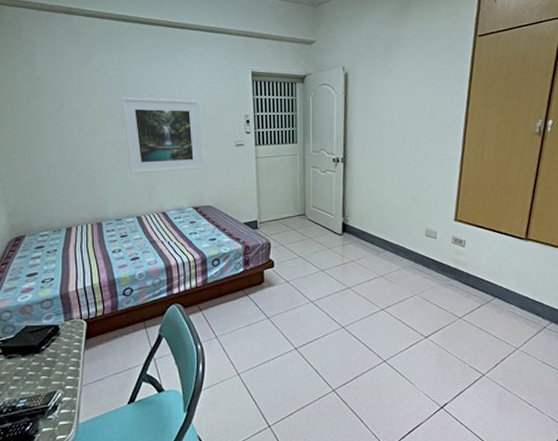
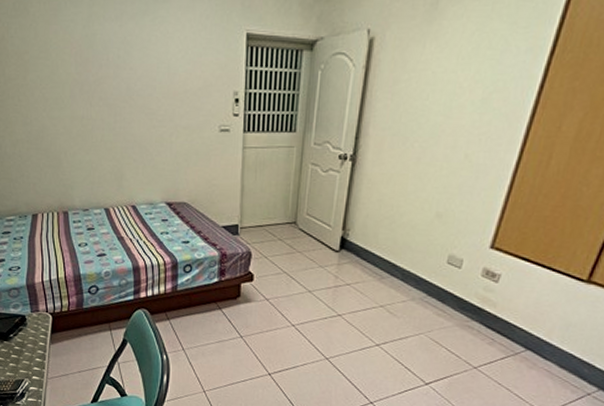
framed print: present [121,97,204,174] -> none [90,64,181,159]

